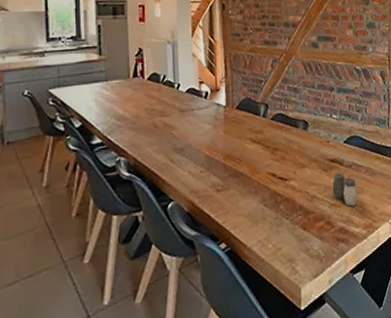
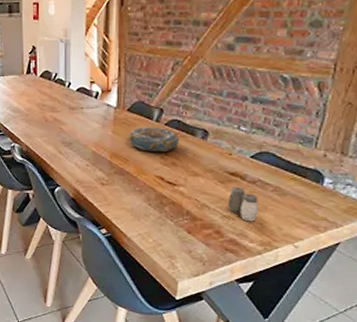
decorative bowl: none [238,122,286,148] -> present [128,127,180,151]

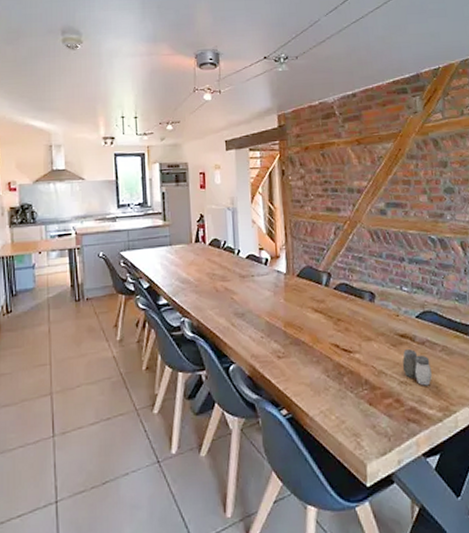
decorative bowl: present [128,127,180,151] -> none [299,291,350,318]

